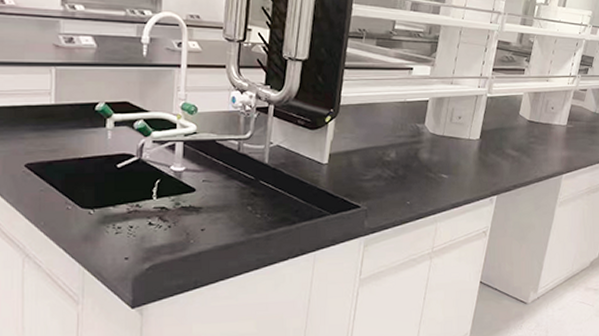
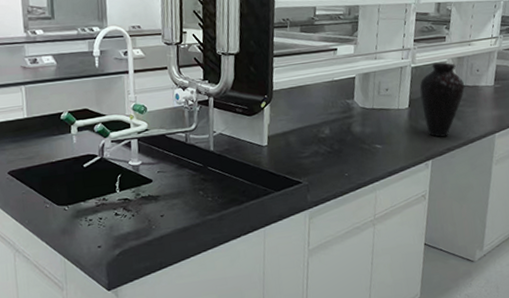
vase: none [493,95,538,173] -> present [419,62,465,137]

